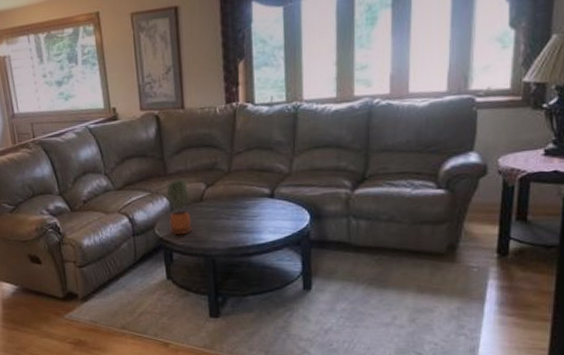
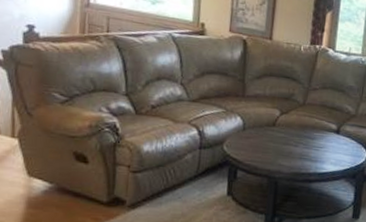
potted plant: present [167,178,192,235] -> none [239,101,264,155]

